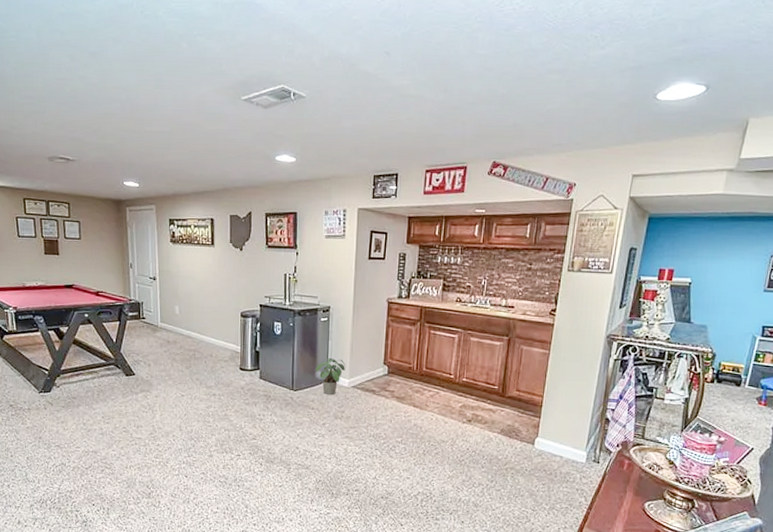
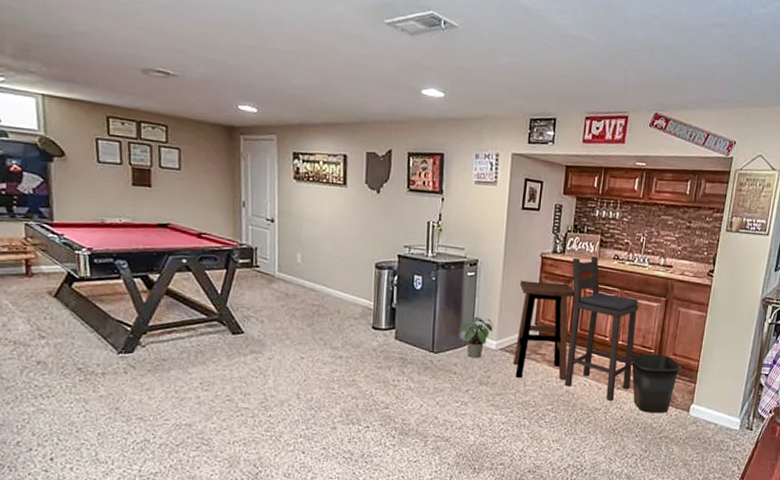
bar stool: none [365,324,421,414] -> present [513,280,576,380]
bar stool: none [413,300,482,435] -> present [565,256,639,402]
waste bin: none [474,389,526,446] -> present [630,353,682,413]

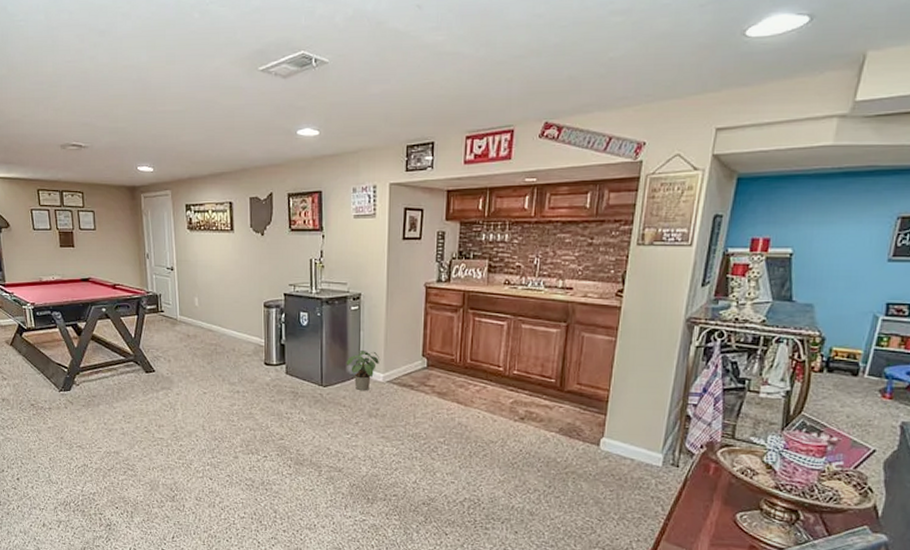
bar stool: present [513,280,576,380] -> none [402,312,464,412]
bar stool: present [565,256,639,402] -> none [457,283,535,434]
waste bin: present [630,353,682,413] -> none [527,383,588,447]

